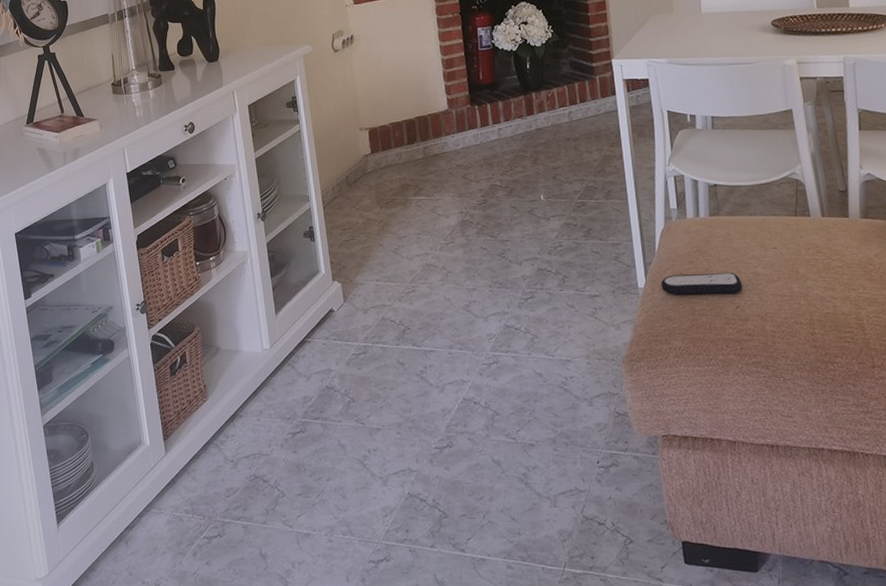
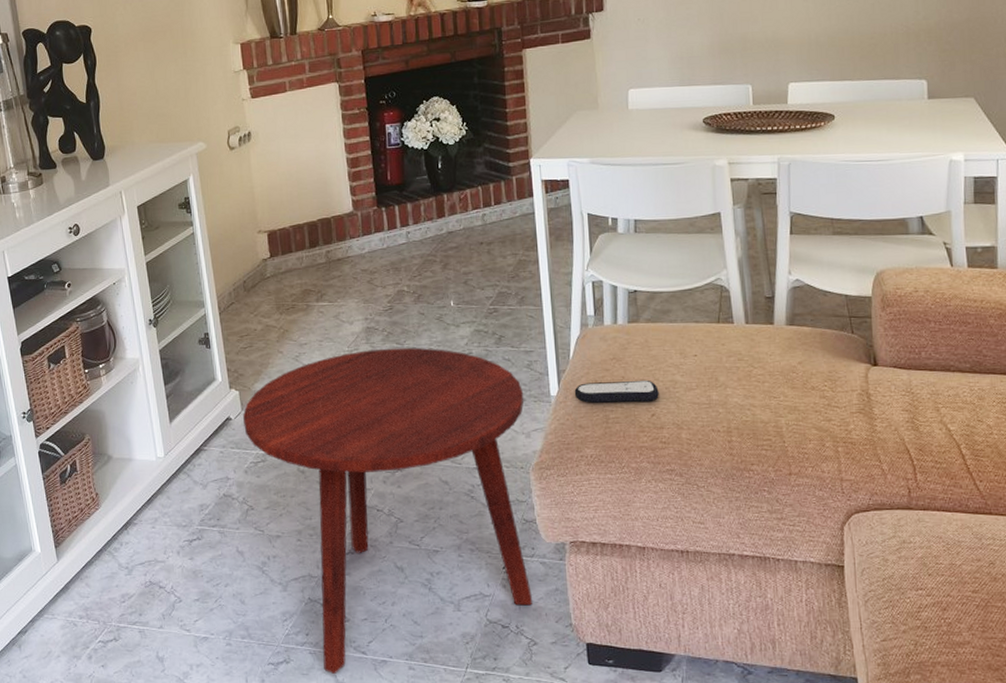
side table: none [344,240,627,572] -> present [242,347,532,674]

